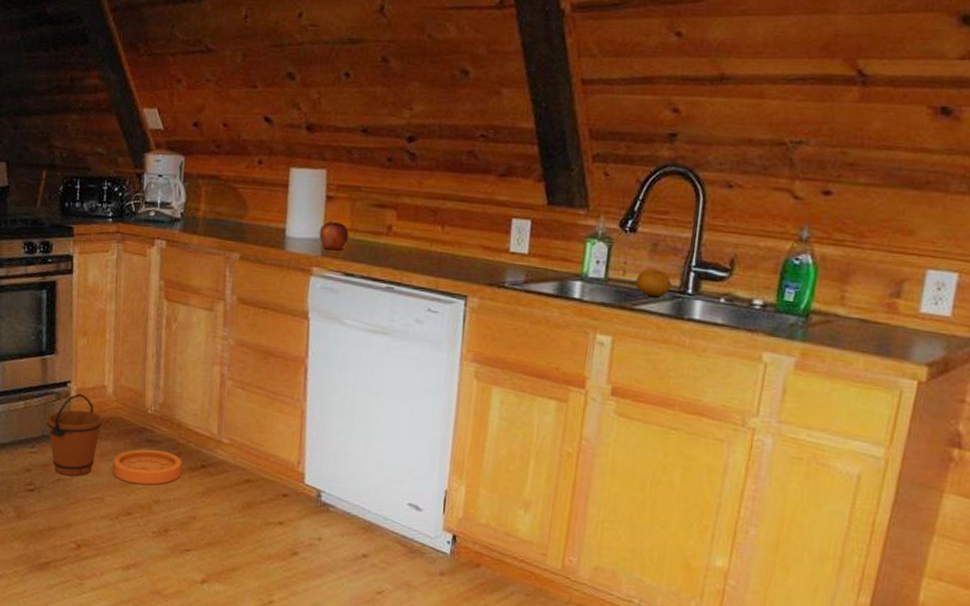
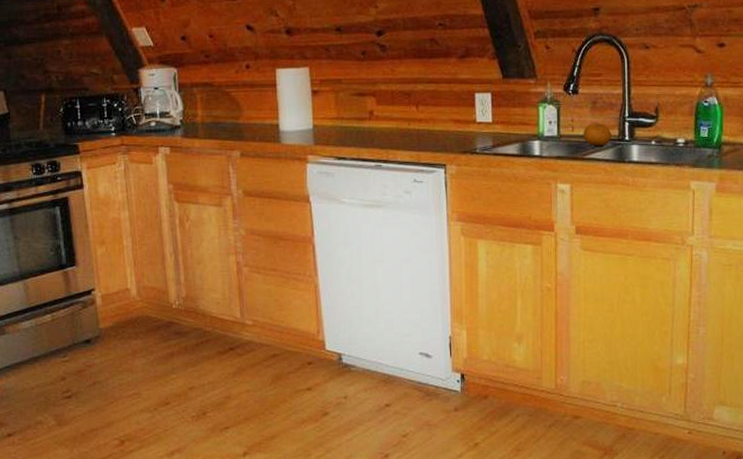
bucket: present [46,393,103,476] -> none [75,299,130,377]
pet bowl: present [112,449,183,485] -> none [144,341,212,375]
fruit: present [318,221,349,251] -> none [309,112,337,138]

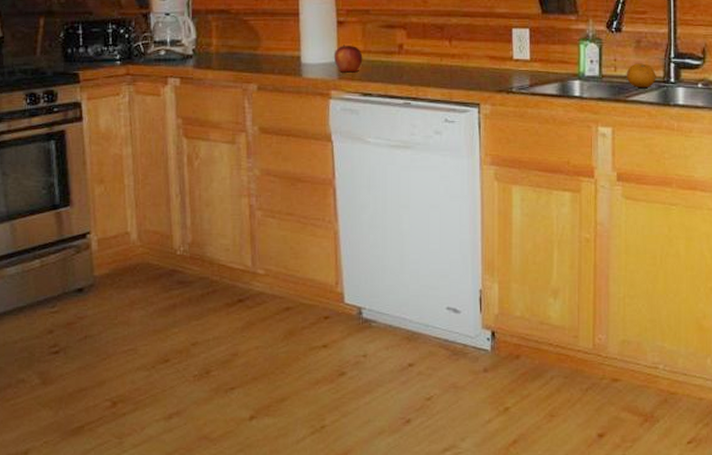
fruit: none [309,112,337,138] -> present [333,44,363,73]

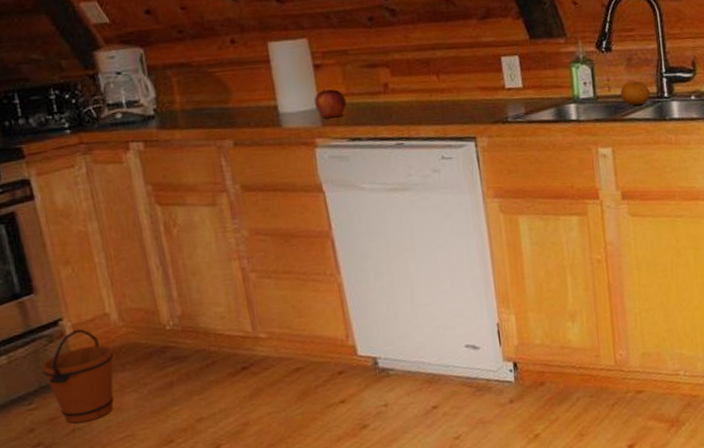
bucket: none [67,243,129,331] -> present [41,328,114,424]

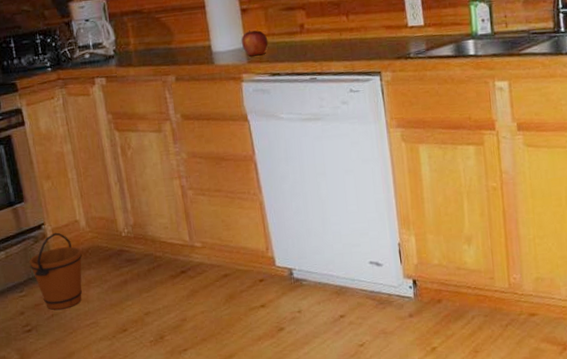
fruit: present [620,81,650,106] -> none [517,16,547,41]

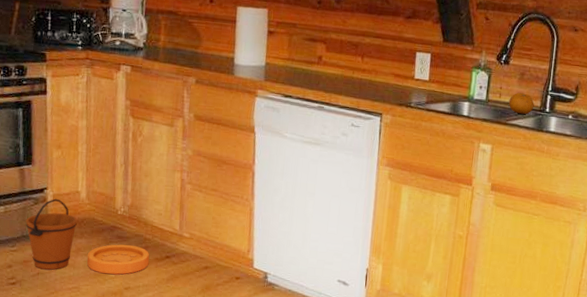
pet bowl: none [99,266,165,303] -> present [87,244,150,275]
fruit: present [241,30,268,57] -> none [262,51,287,77]
fruit: none [517,16,547,41] -> present [508,92,534,115]

